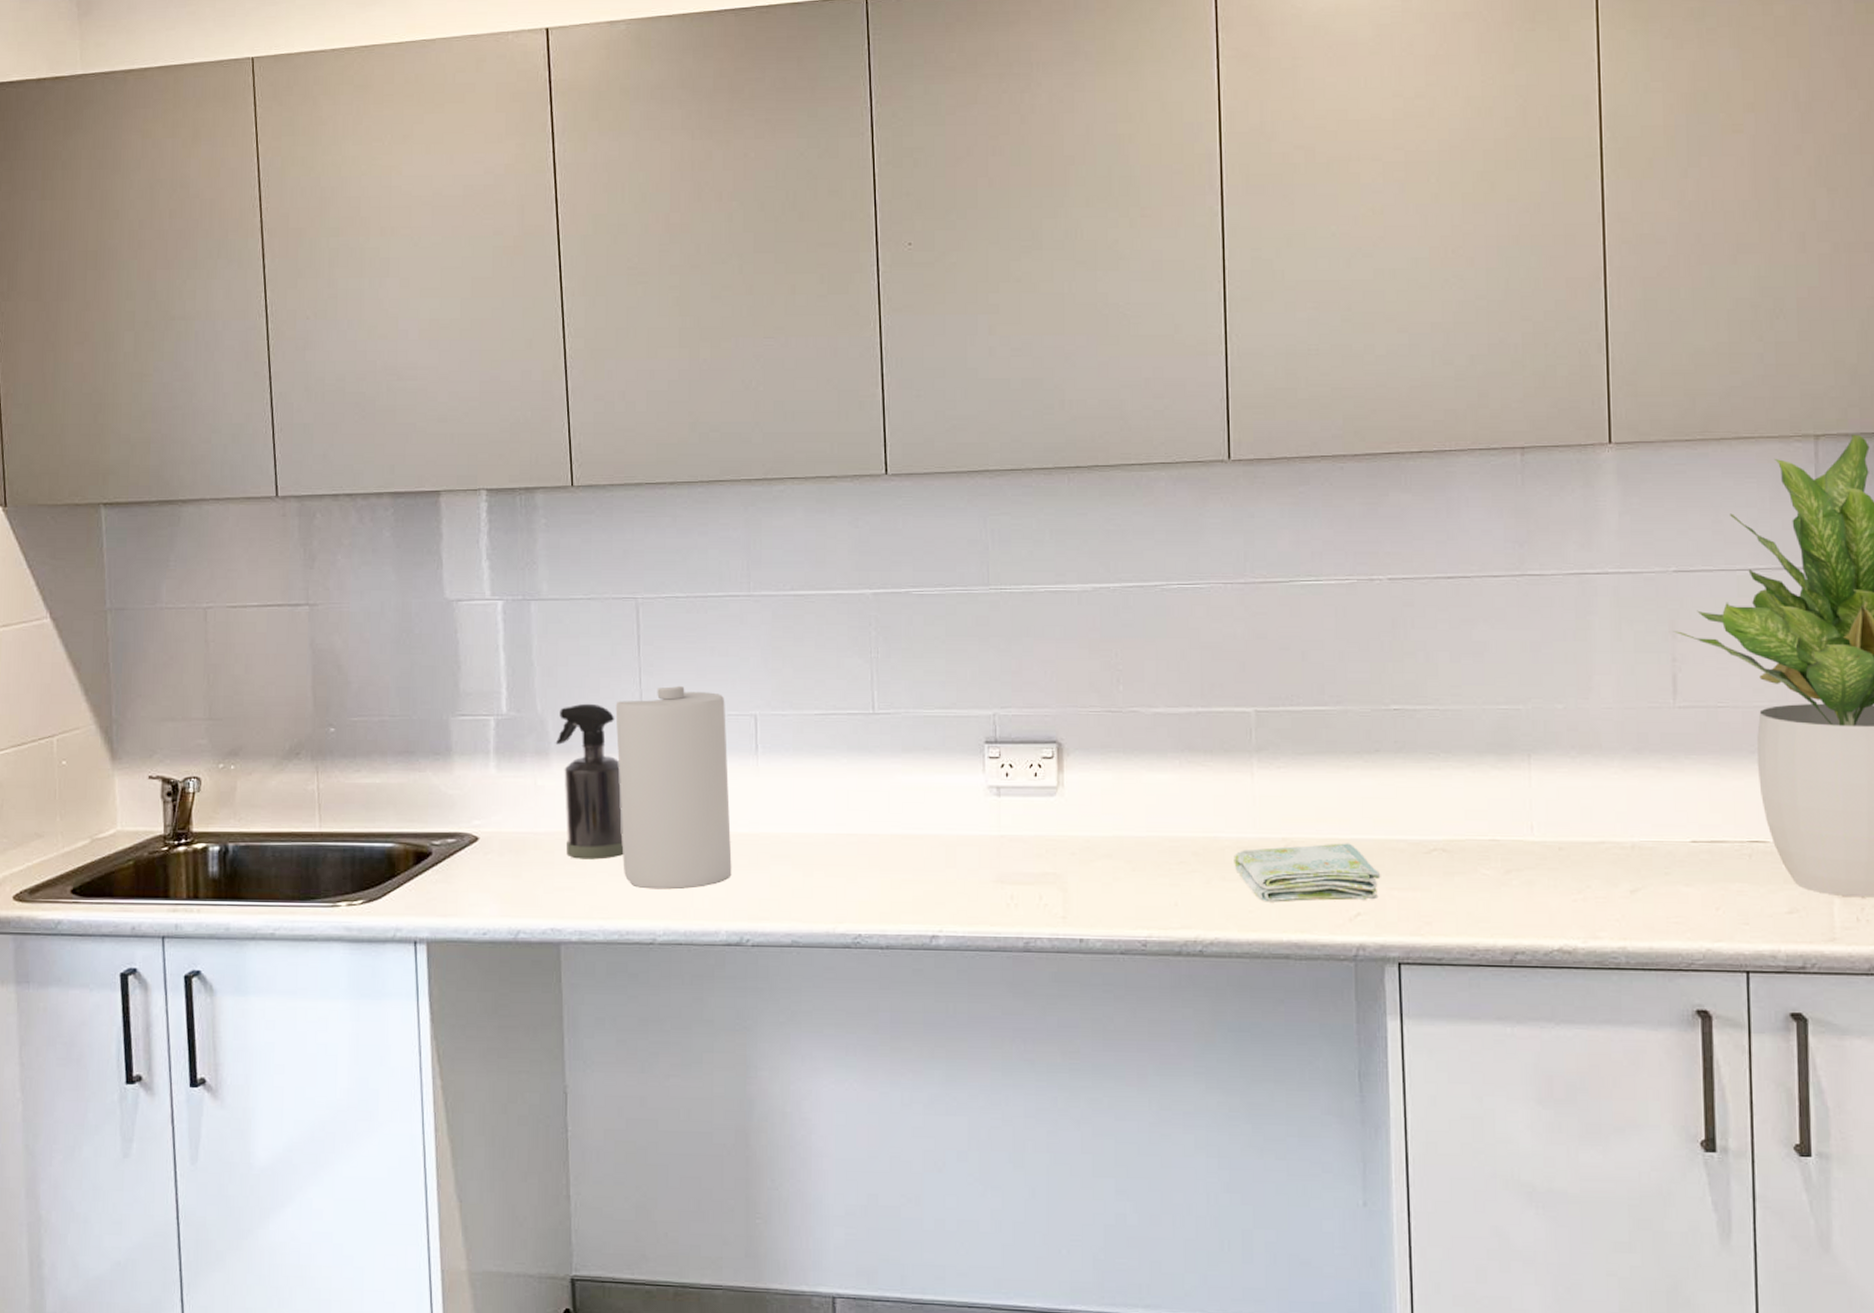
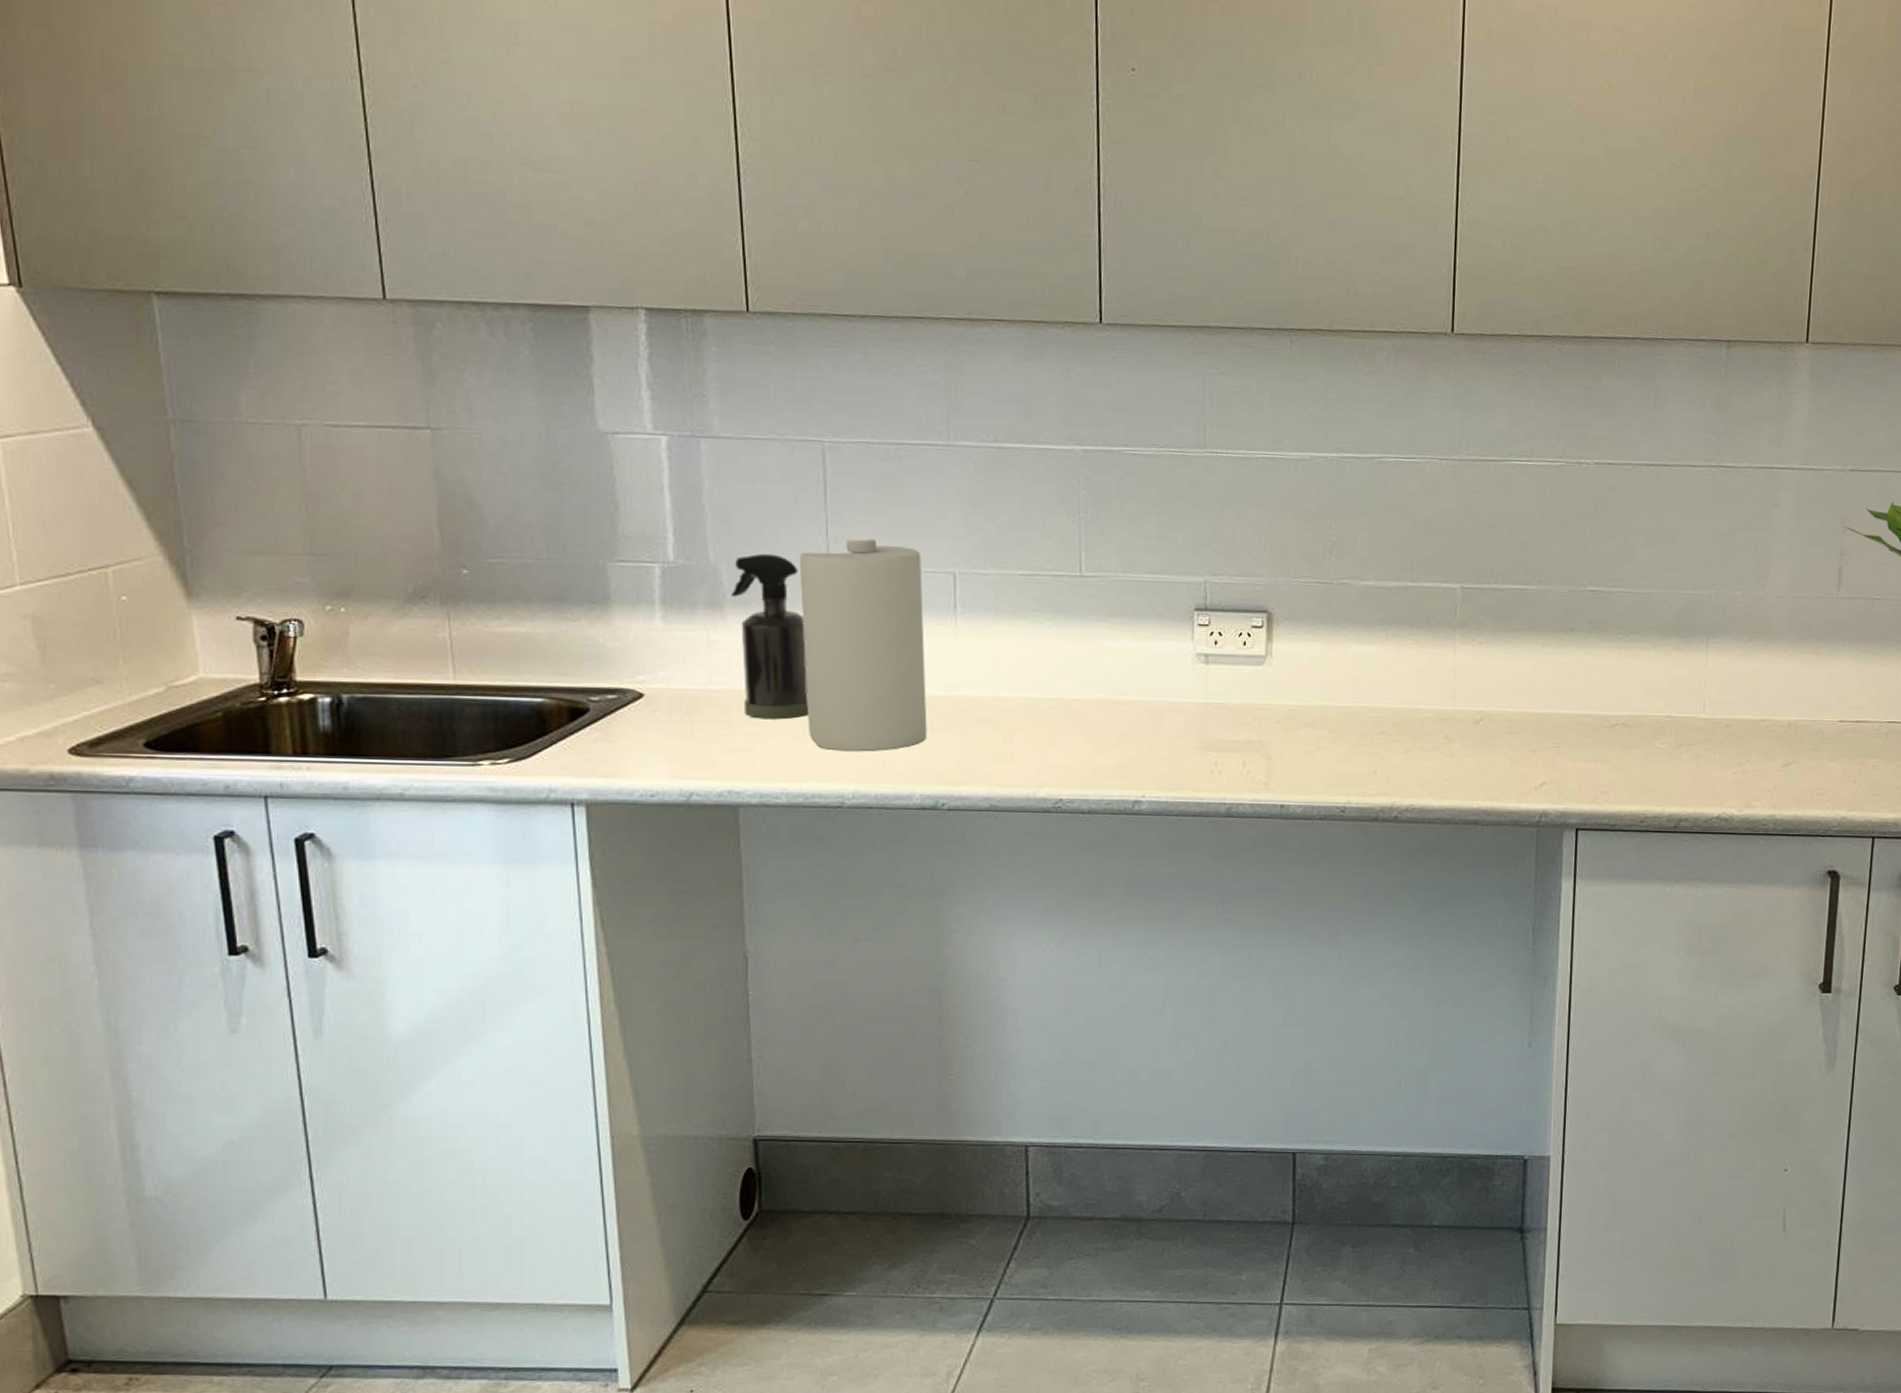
towel: present [1234,843,1381,903] -> none [1432,716,1567,772]

